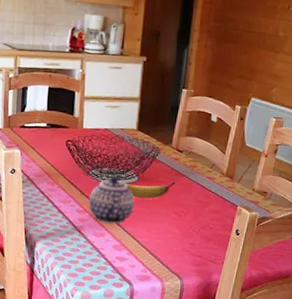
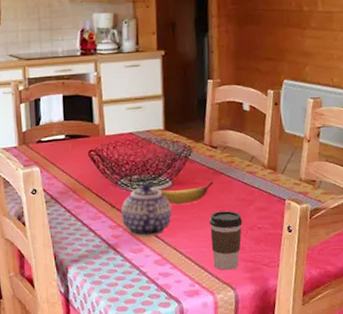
coffee cup: none [165,209,197,262] -> present [210,211,243,271]

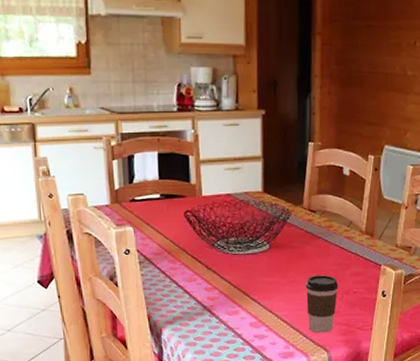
teapot: present [122,183,172,237] -> none [218,246,268,299]
banana: present [155,181,214,205] -> none [252,245,312,269]

